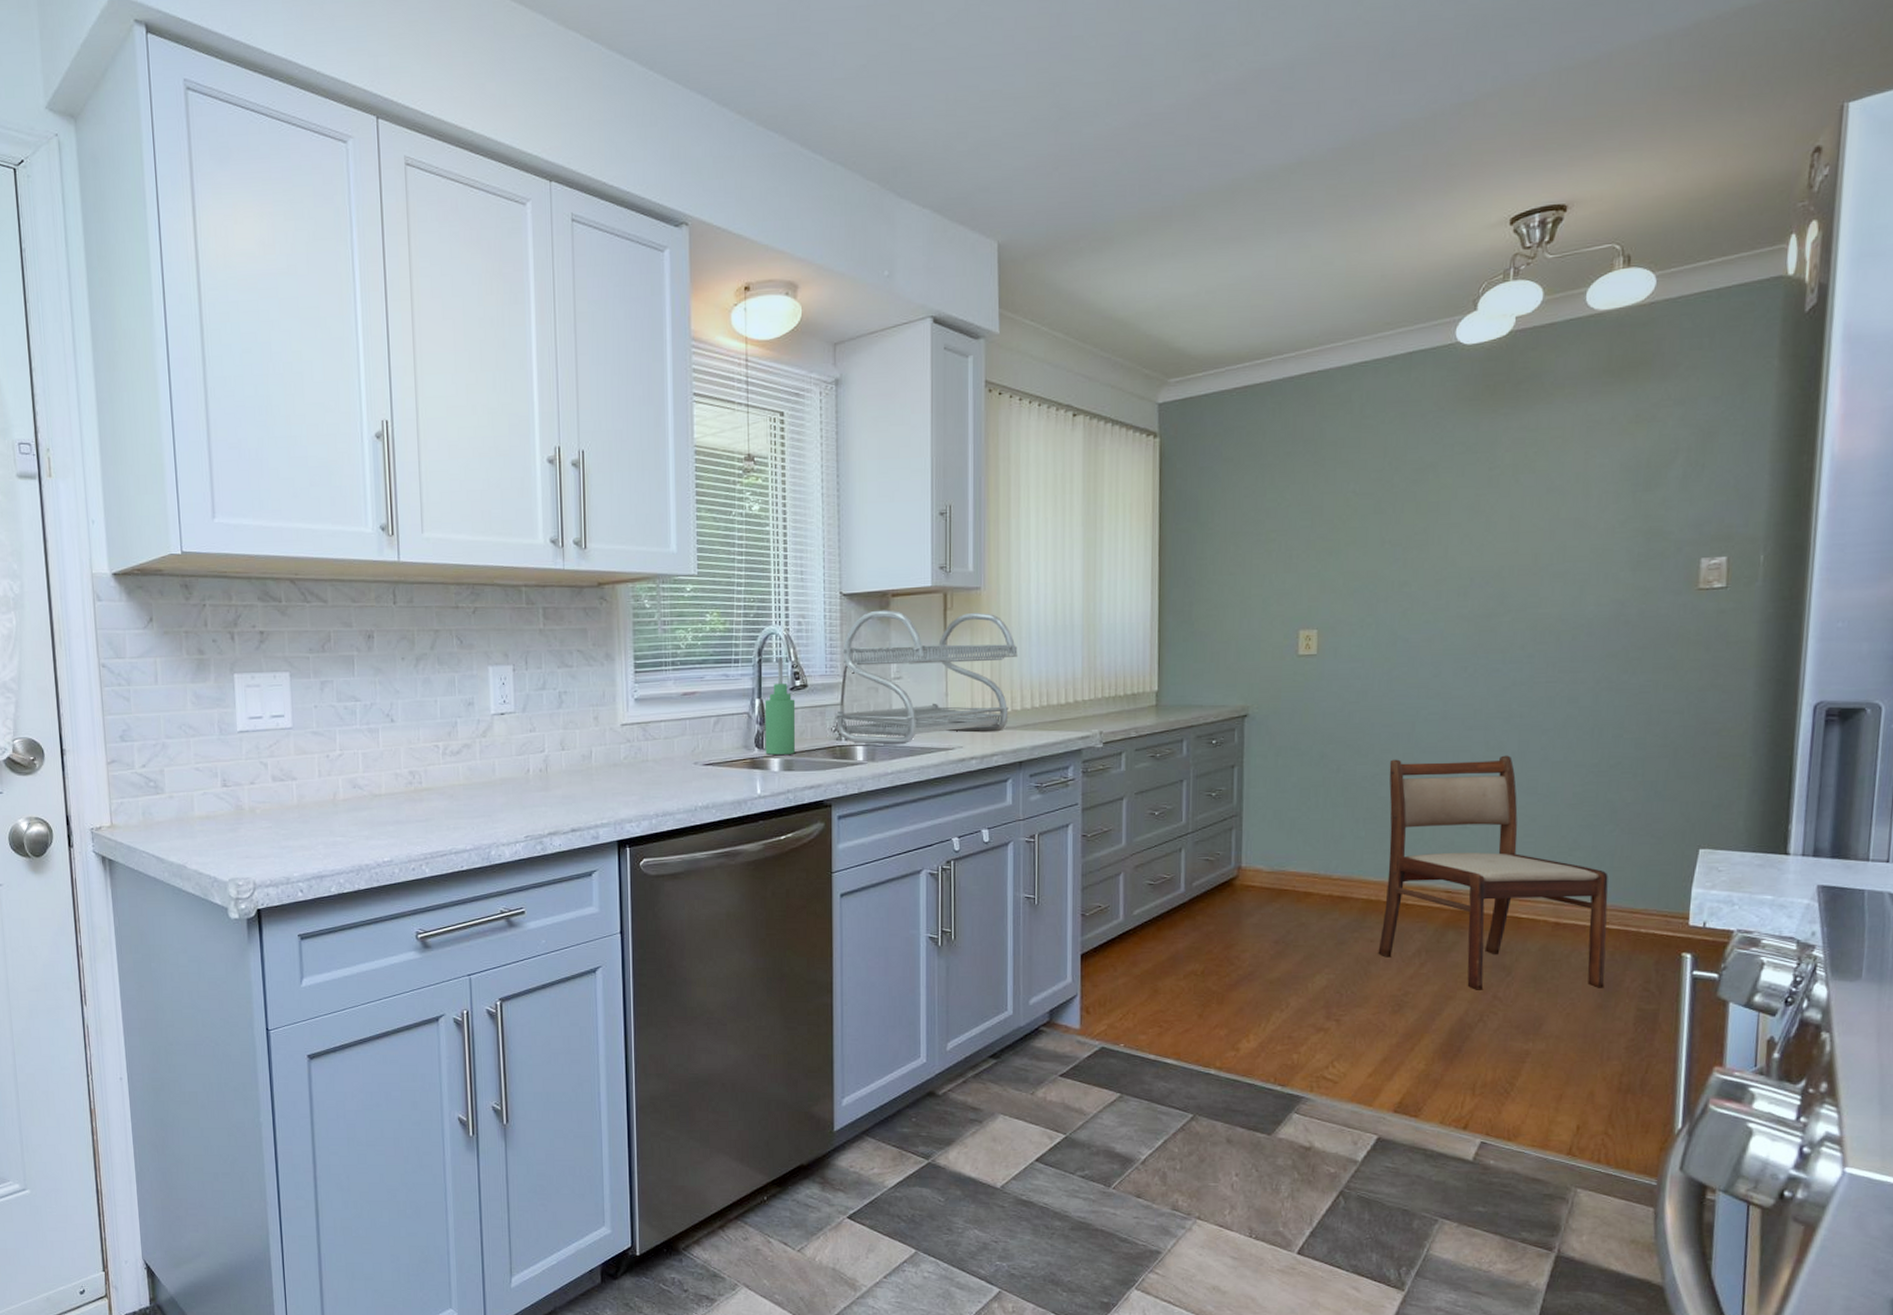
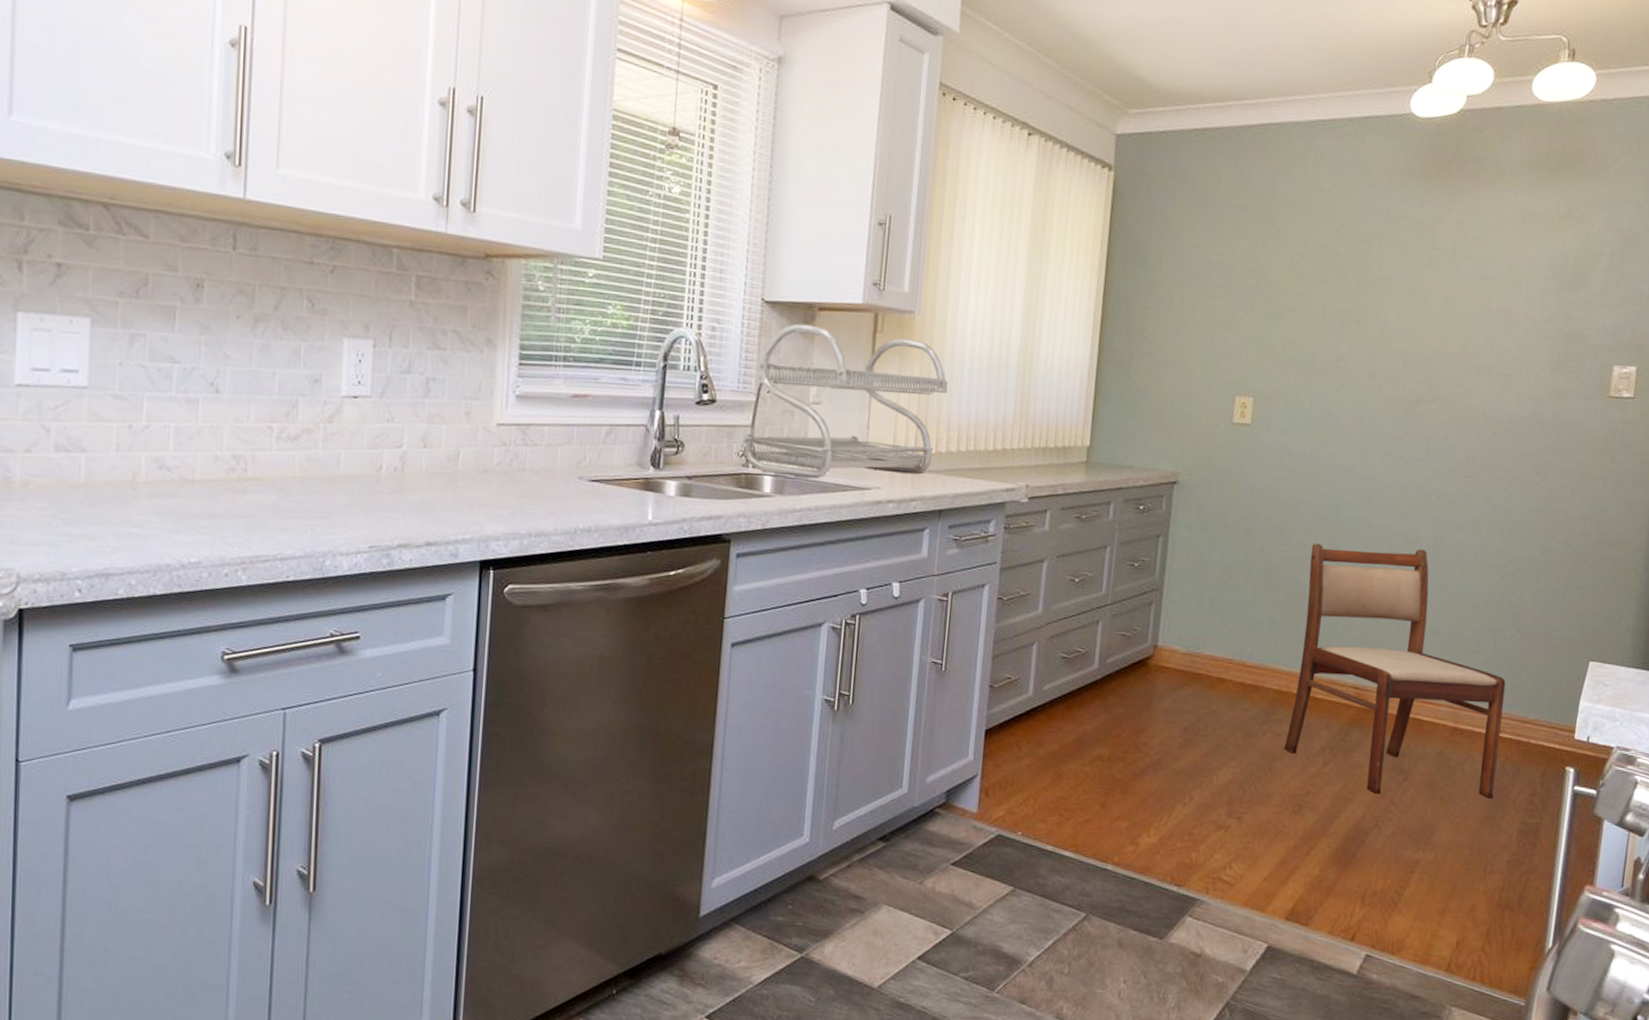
soap dispenser: present [764,658,796,755] -> none [661,365,702,478]

